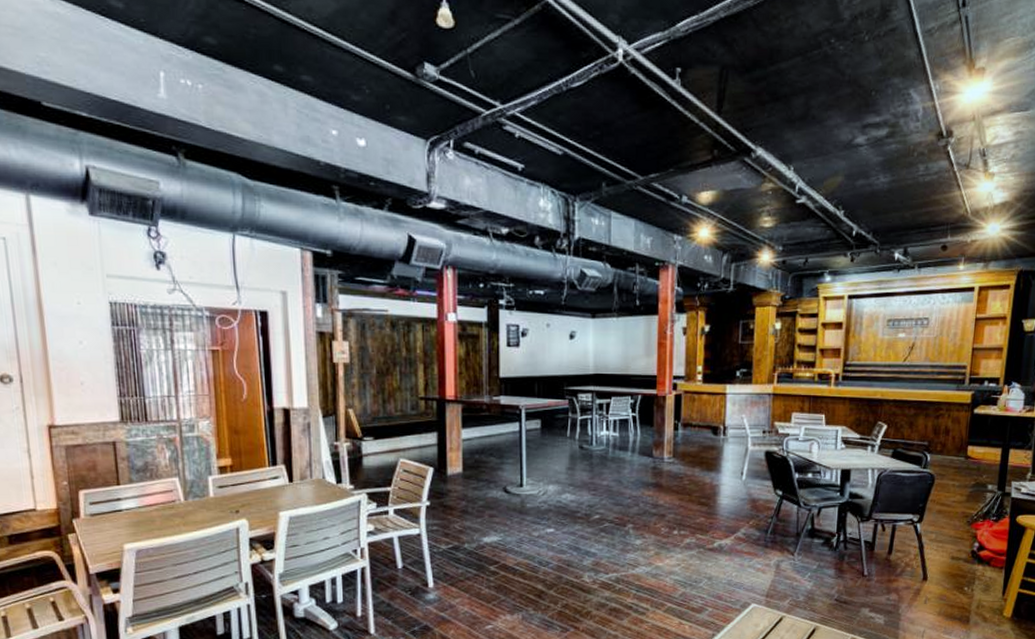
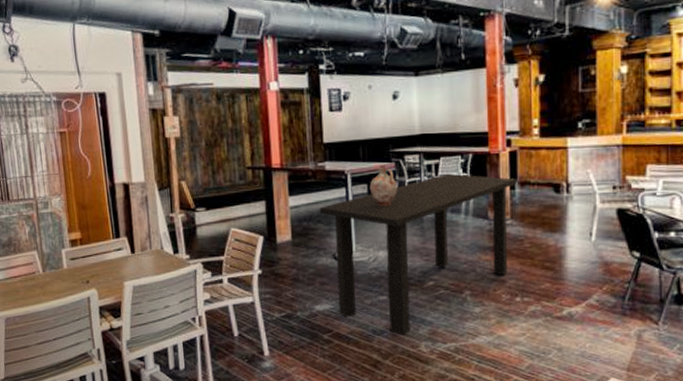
dining table: none [491,412,681,566] -> present [319,173,518,335]
ceramic jug: none [542,402,570,442] -> present [369,165,398,206]

